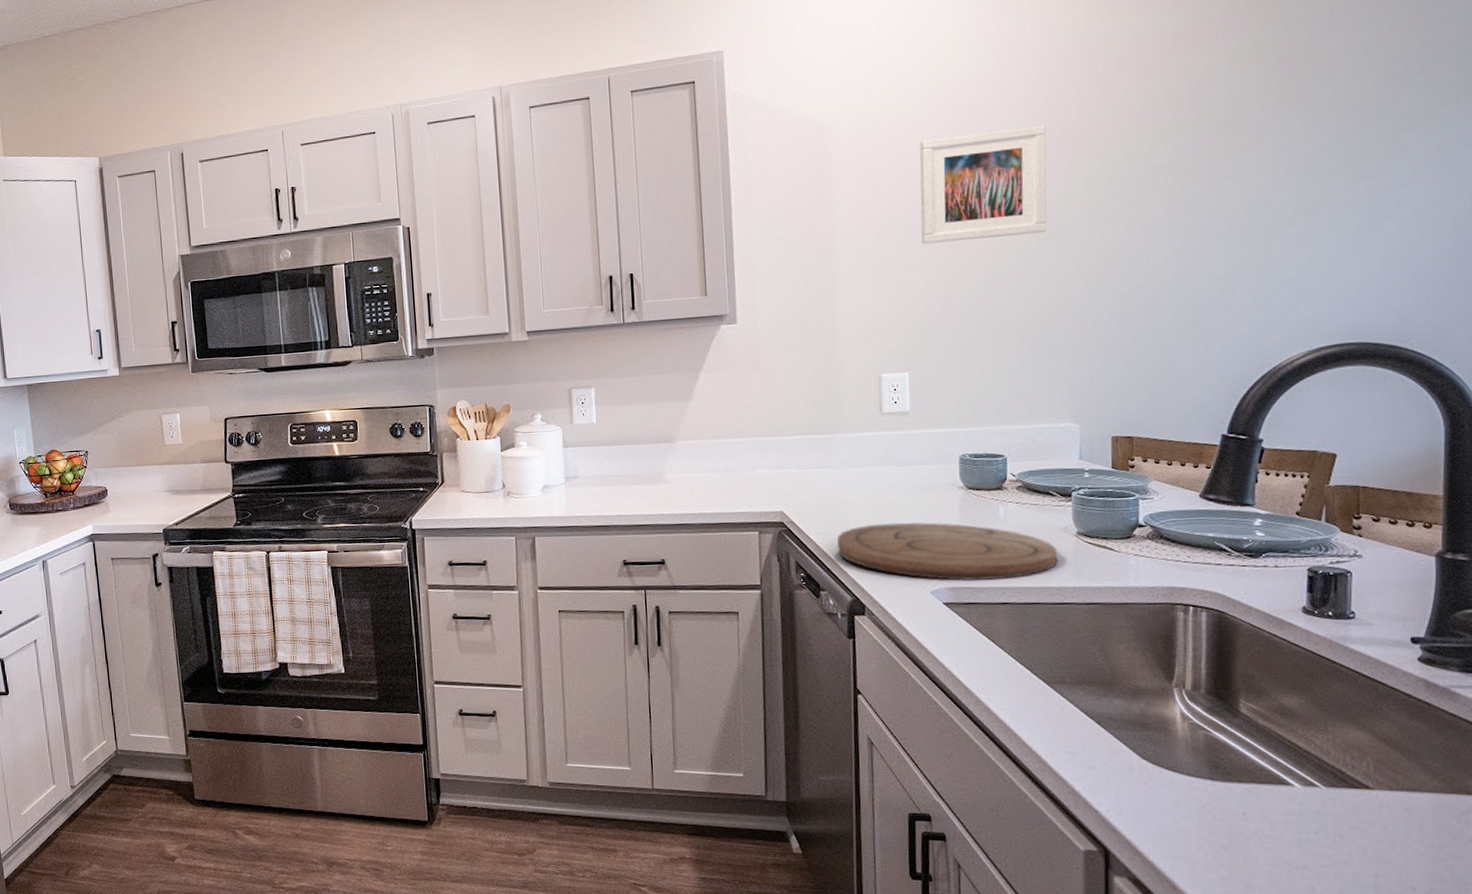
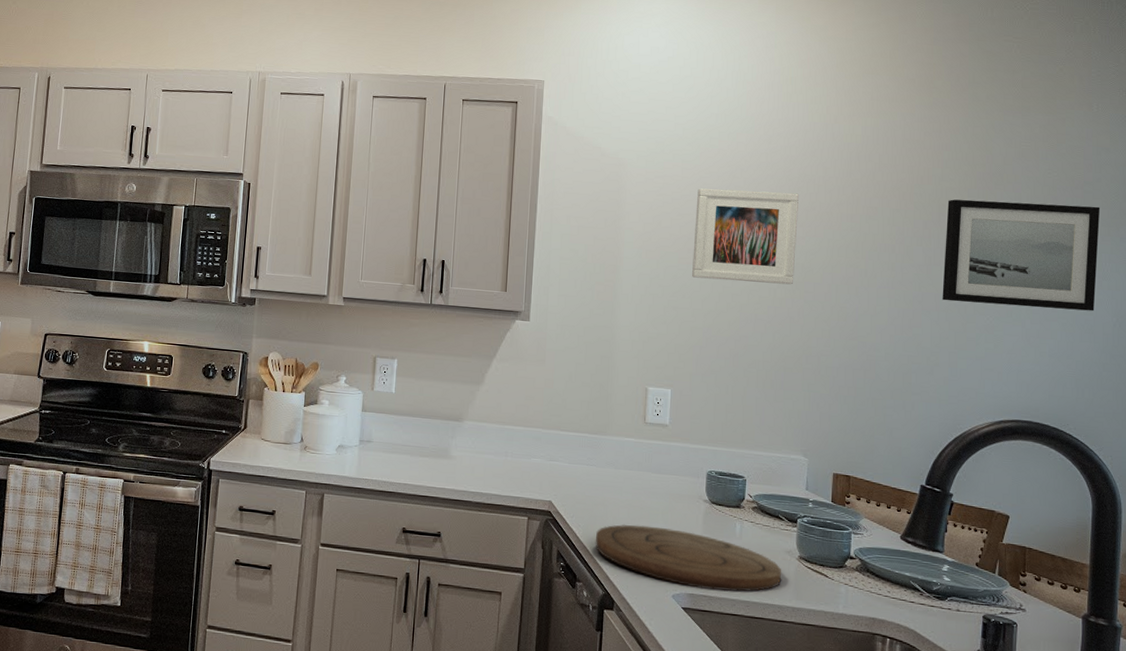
wall art: none [1236,70,1445,219] -> present [942,199,1100,311]

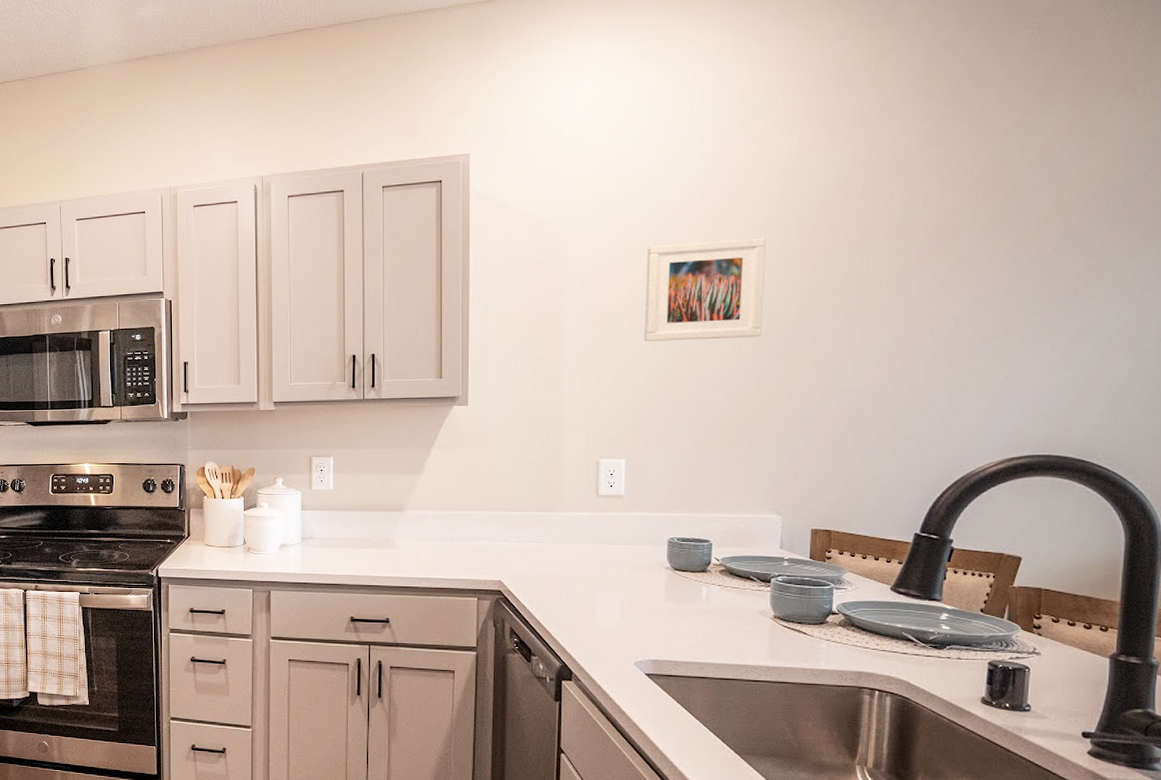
cutting board: present [595,524,781,592] -> none [549,597,754,656]
wall art: present [942,199,1100,311] -> none [940,206,1144,335]

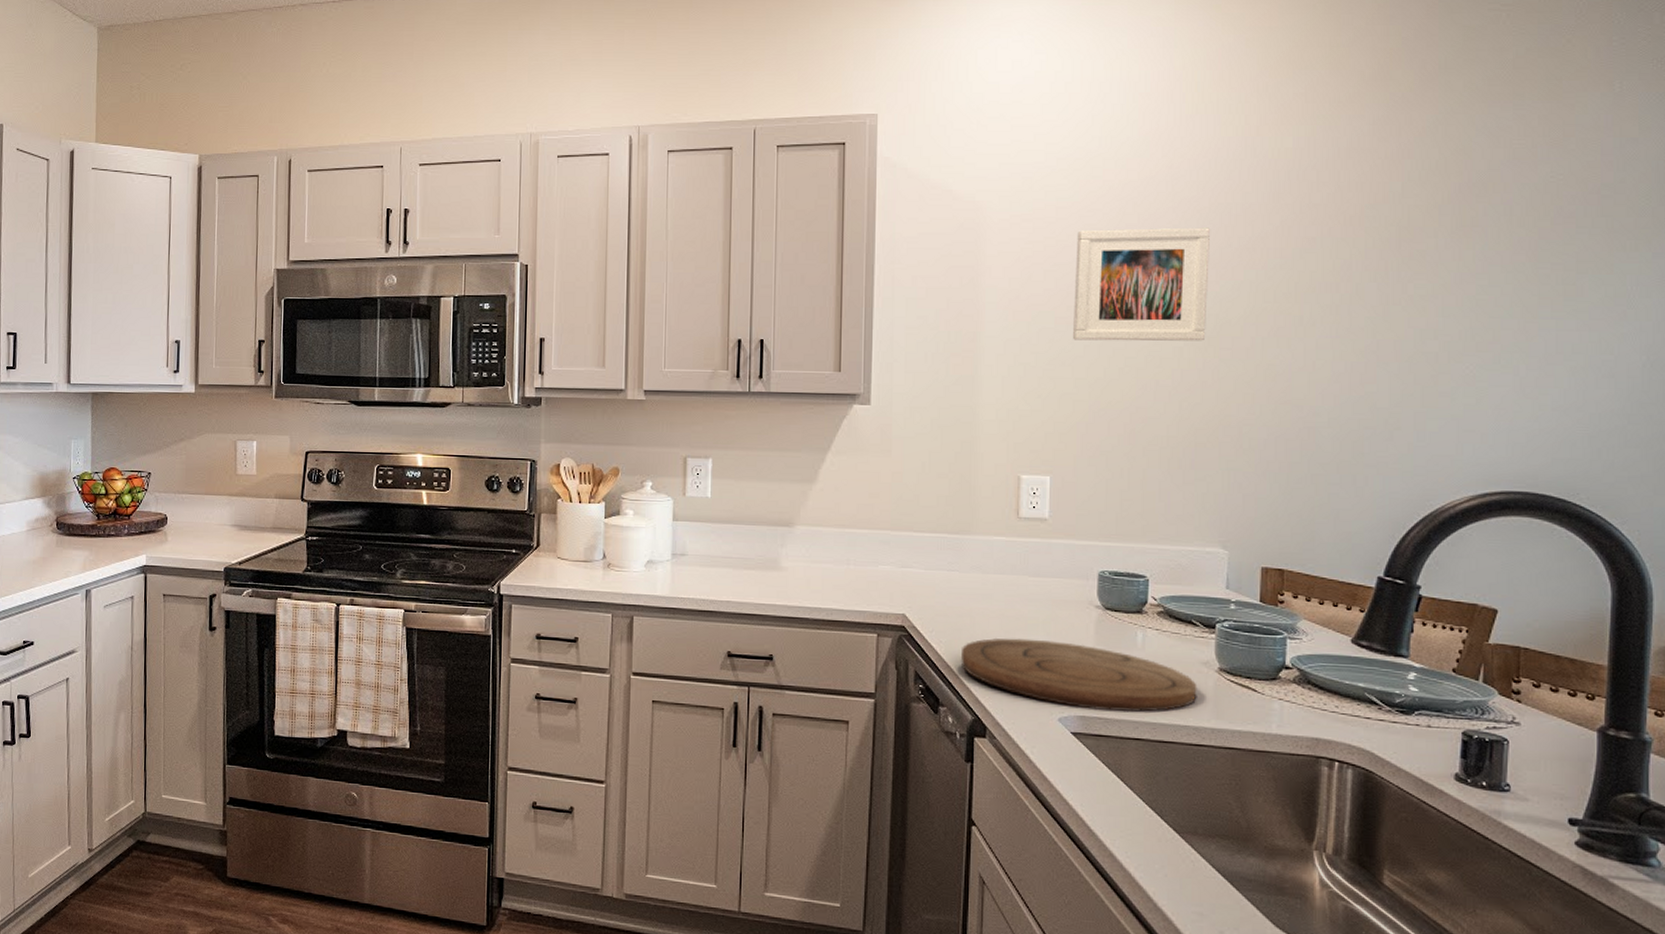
cutting board: none [549,597,754,656] -> present [960,637,1196,712]

